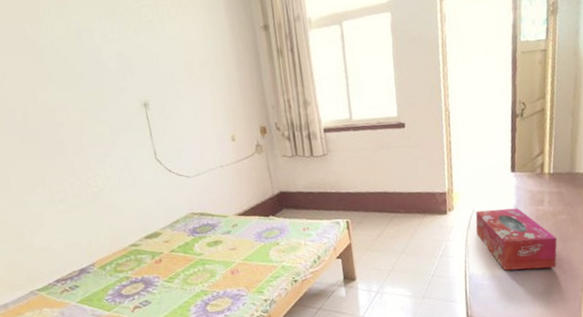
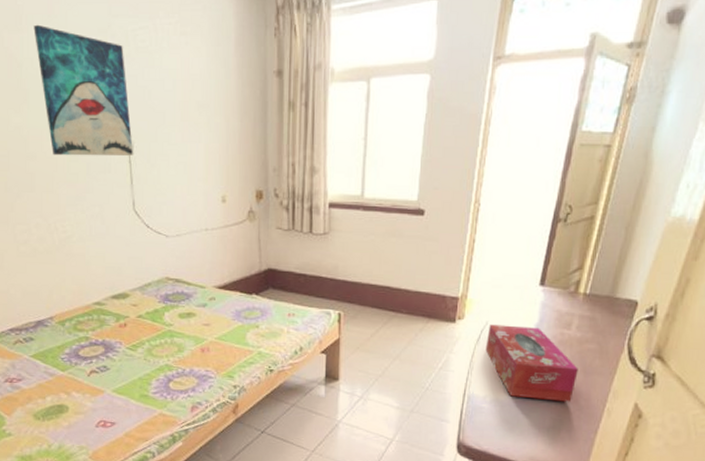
wall art: none [50,14,149,122] -> present [33,24,133,156]

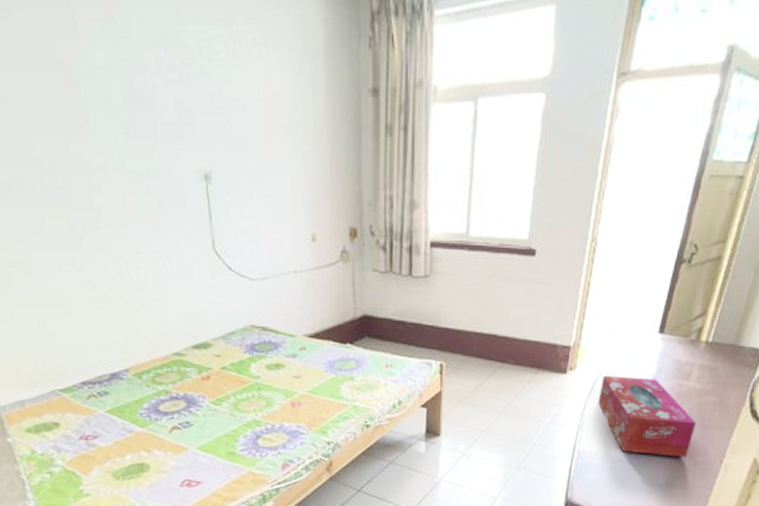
wall art: present [33,24,133,156] -> none [91,32,211,189]

